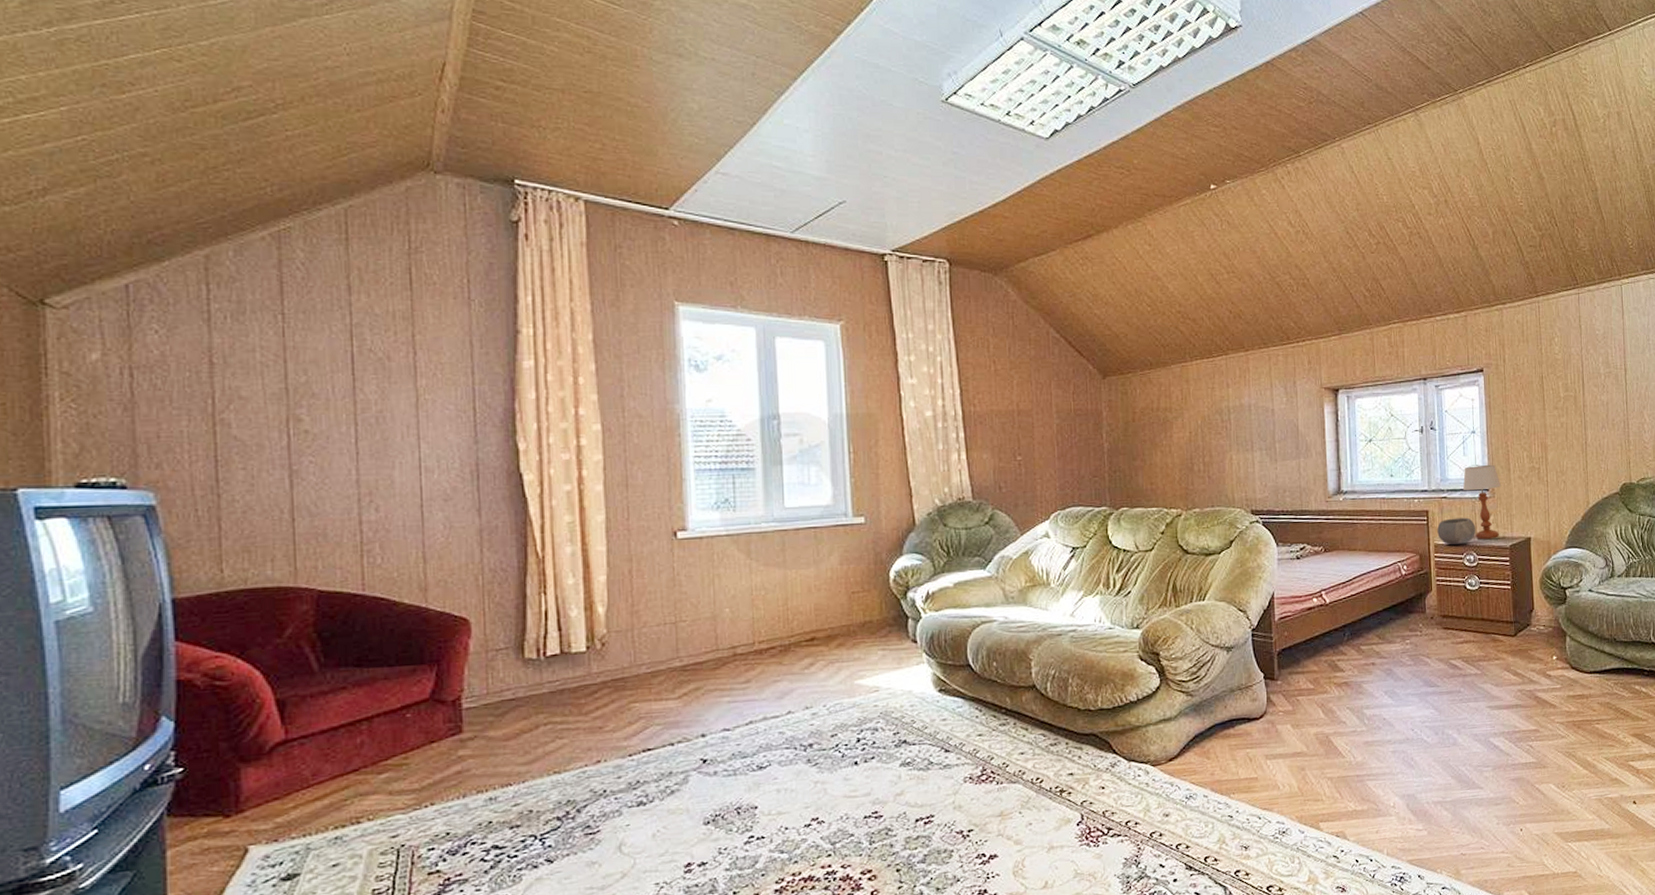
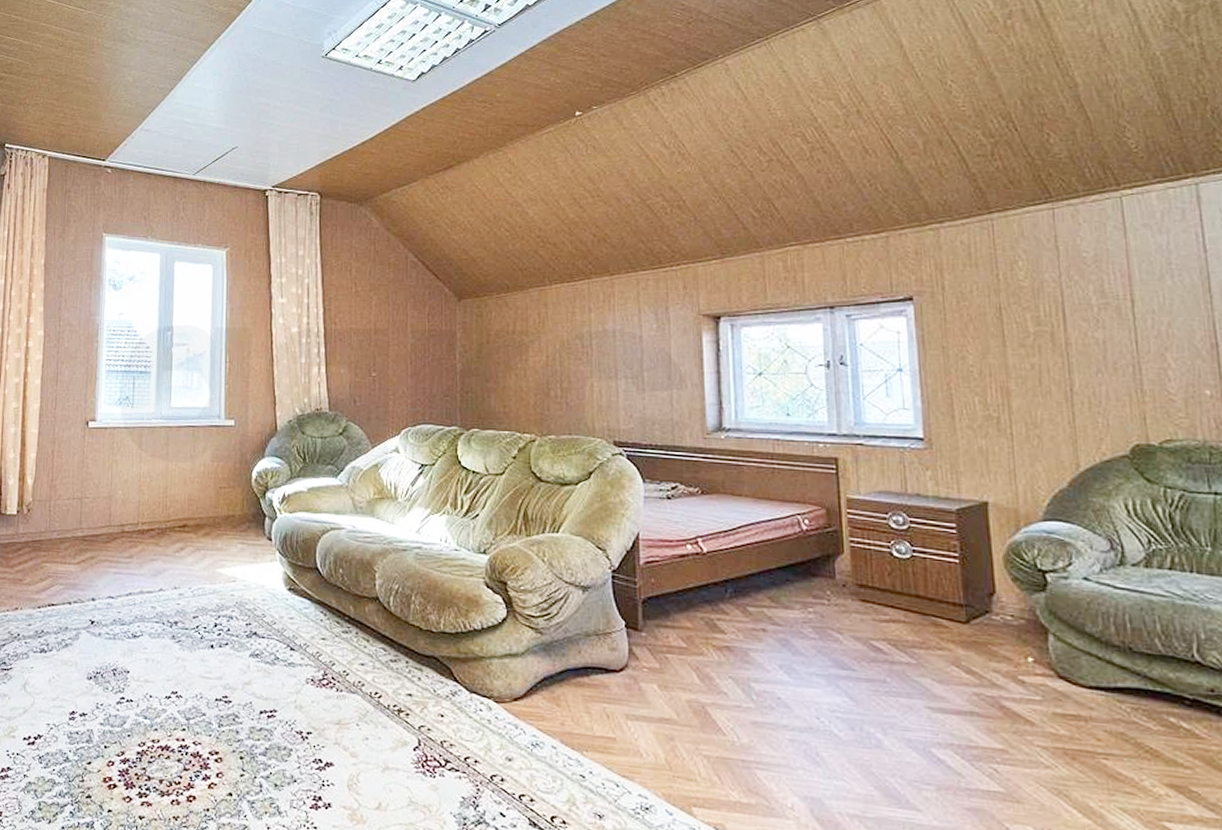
bowl: present [1437,517,1476,546] -> none [850,469,906,503]
table lamp: present [1463,464,1501,540] -> none [886,409,941,500]

